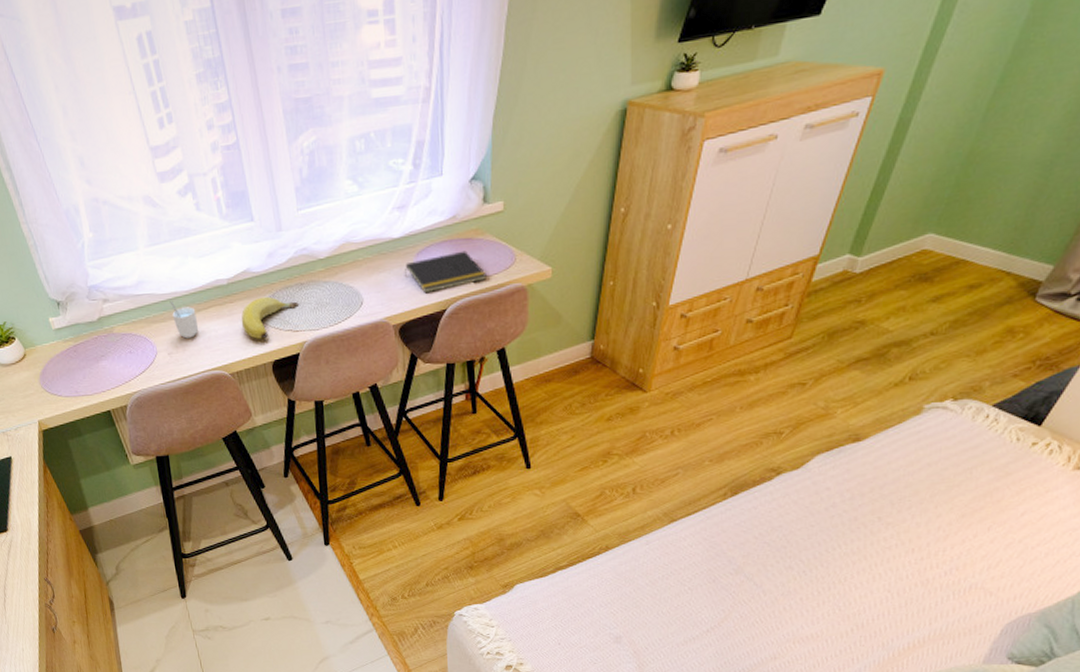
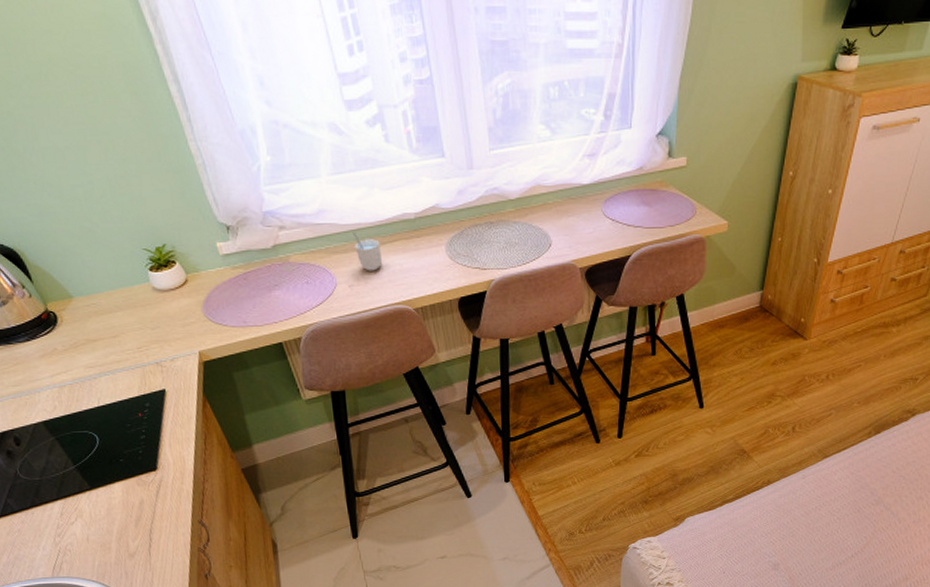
banana: present [241,296,298,340] -> none [427,233,487,276]
notepad: present [404,250,487,294] -> none [592,201,669,239]

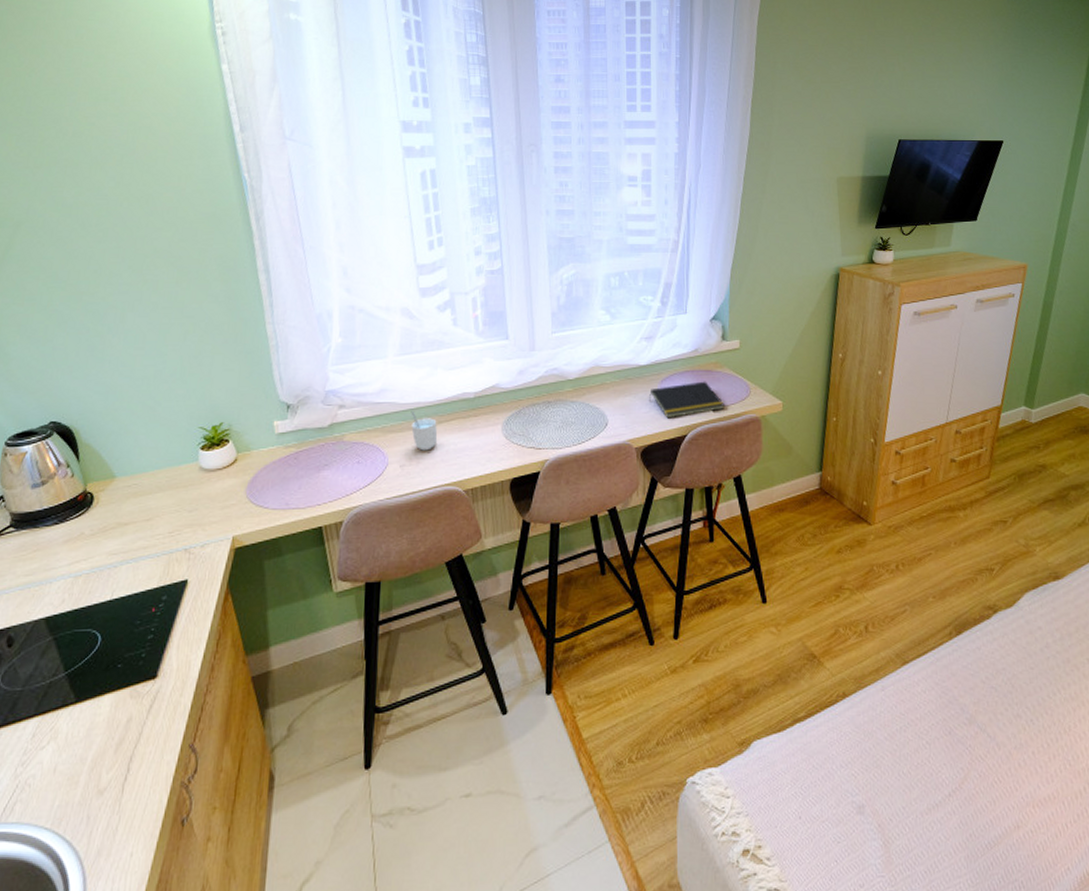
notepad: none [592,201,669,239] -> present [648,381,724,419]

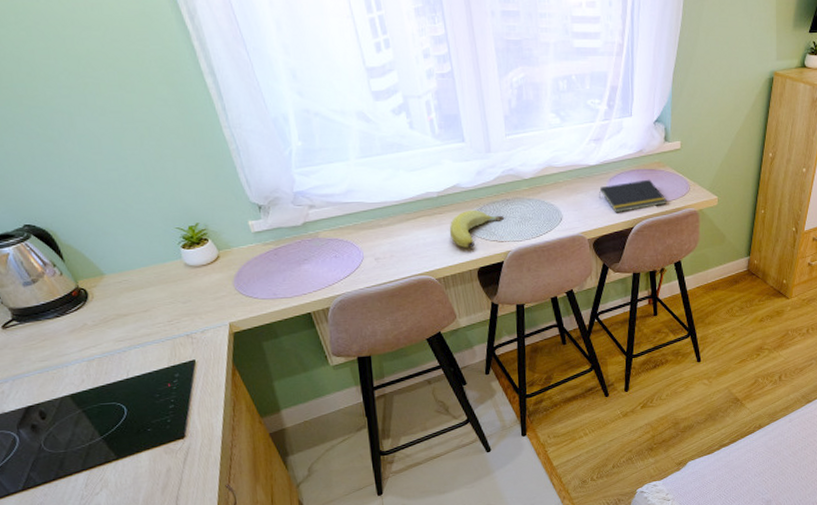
cup: present [411,410,438,451] -> none [379,209,407,245]
banana: none [483,412,543,456] -> present [449,209,504,249]

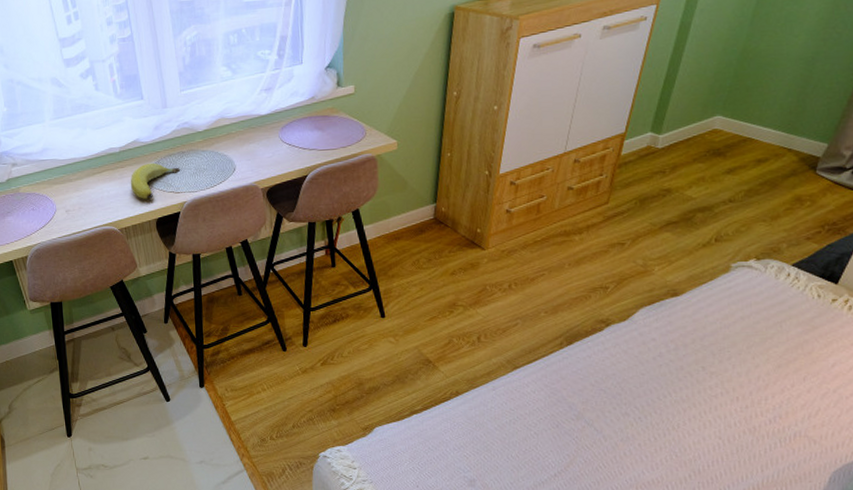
notepad: present [598,179,667,213] -> none [271,126,342,162]

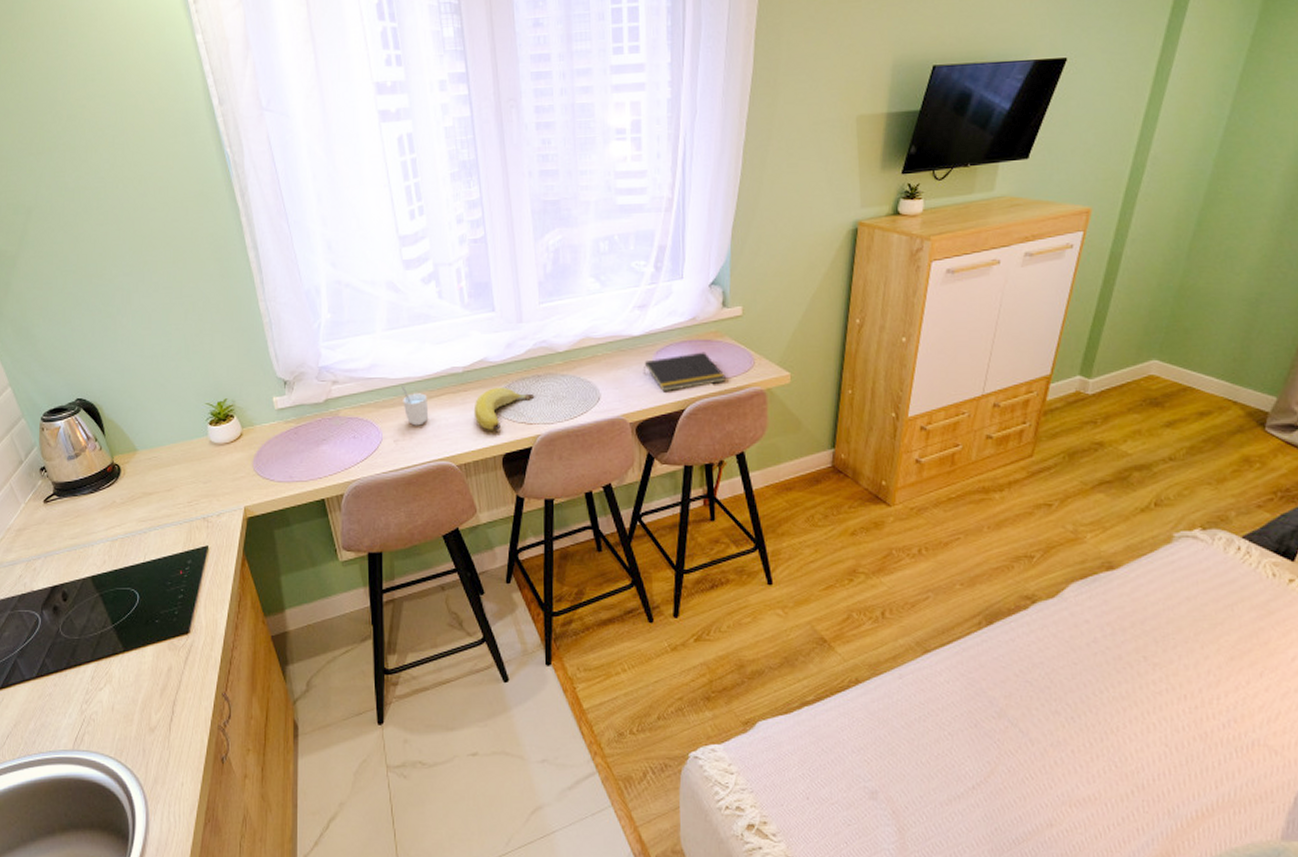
cup: none [69,165,93,198] -> present [401,385,429,426]
notepad: none [271,126,342,162] -> present [643,352,726,392]

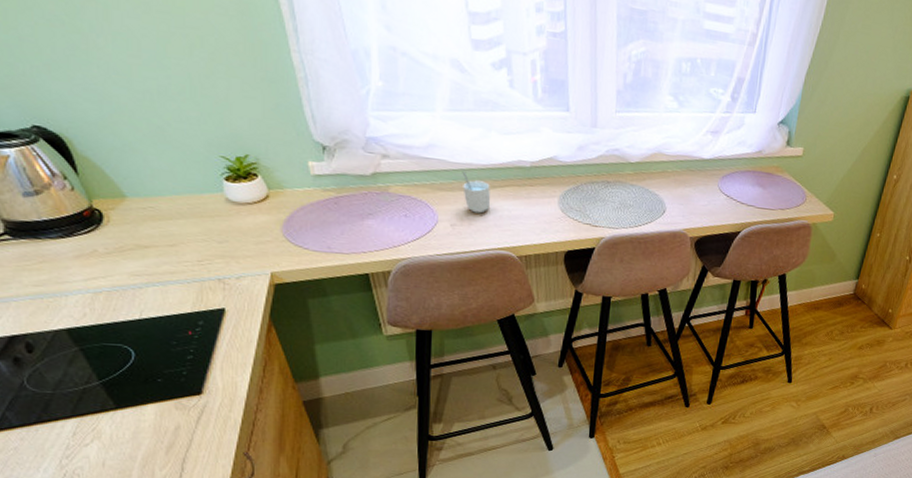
banana: present [473,387,534,431] -> none [538,186,602,229]
notepad: present [643,352,726,392] -> none [707,182,780,214]

